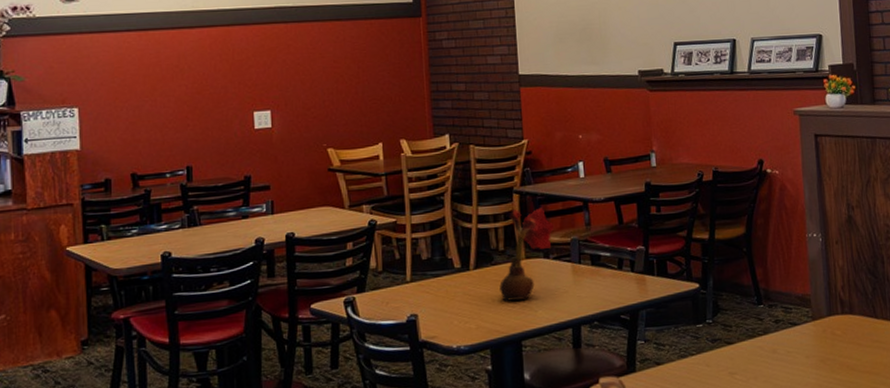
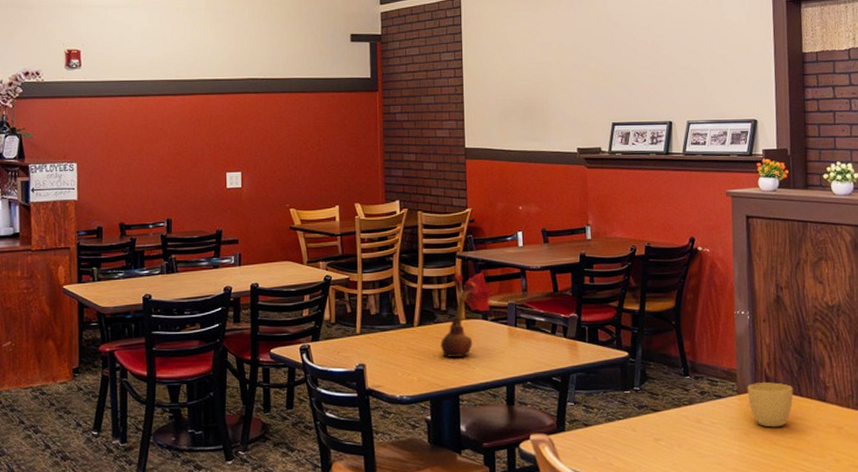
cup: none [822,305,869,353] -> present [747,381,793,428]

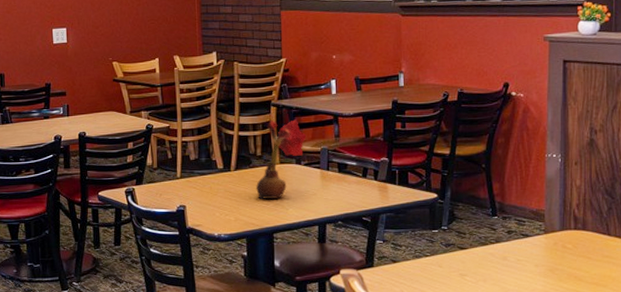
cup: present [747,381,793,428] -> none [554,221,601,265]

